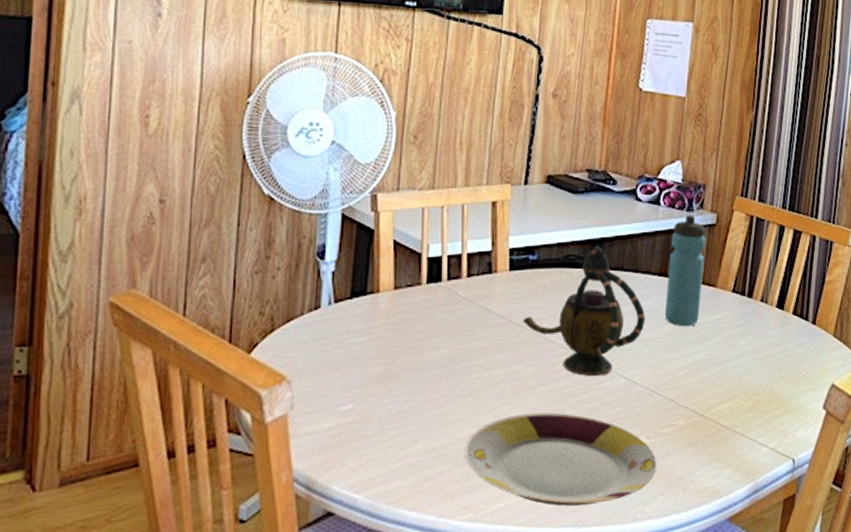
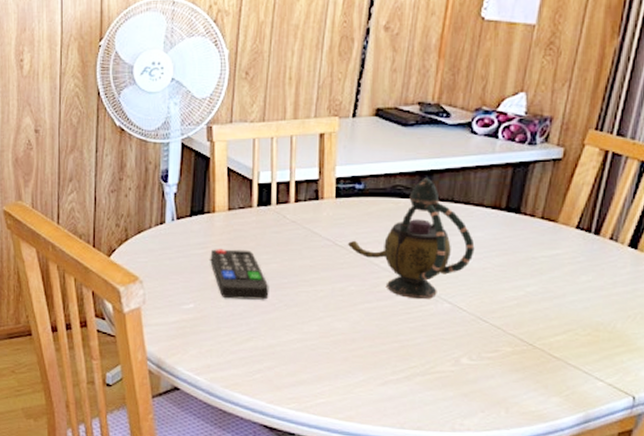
remote control: none [373,334,440,394] -> present [210,249,269,300]
plate: present [465,412,656,506] -> none [291,326,479,411]
water bottle: present [664,215,706,327] -> none [496,149,549,260]

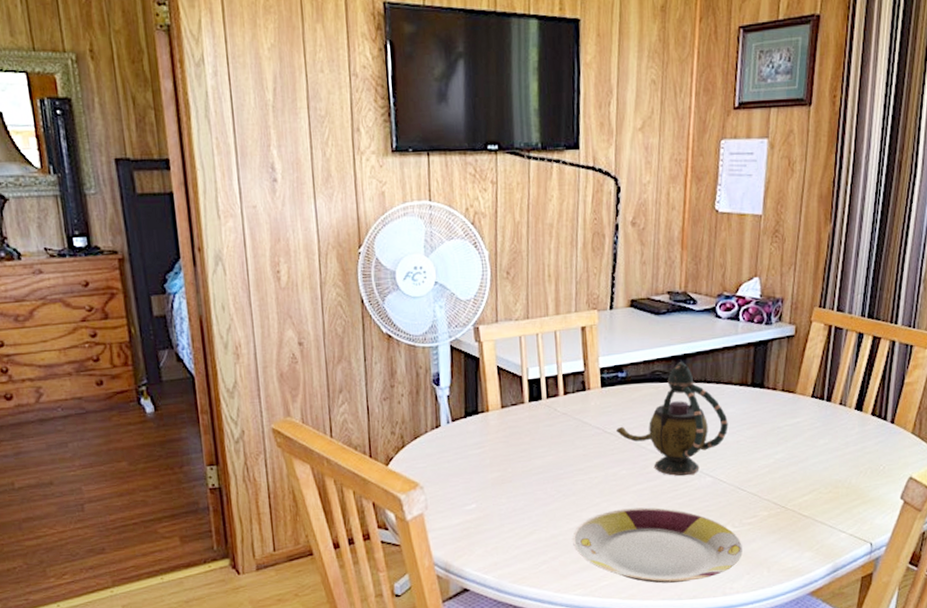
remote control: present [210,249,269,300] -> none [487,445,548,495]
plate: none [291,326,479,411] -> present [572,507,743,584]

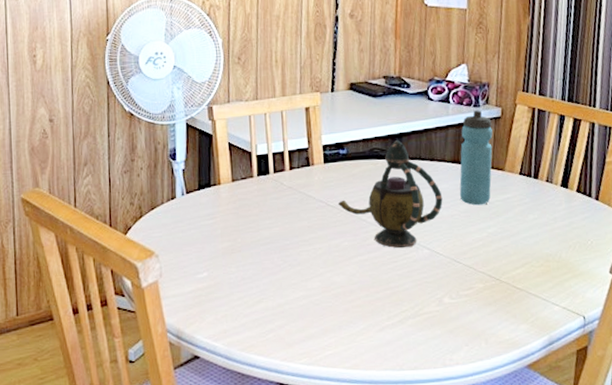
plate: present [572,507,743,584] -> none [298,278,461,354]
water bottle: none [746,328,785,431] -> present [459,110,493,206]

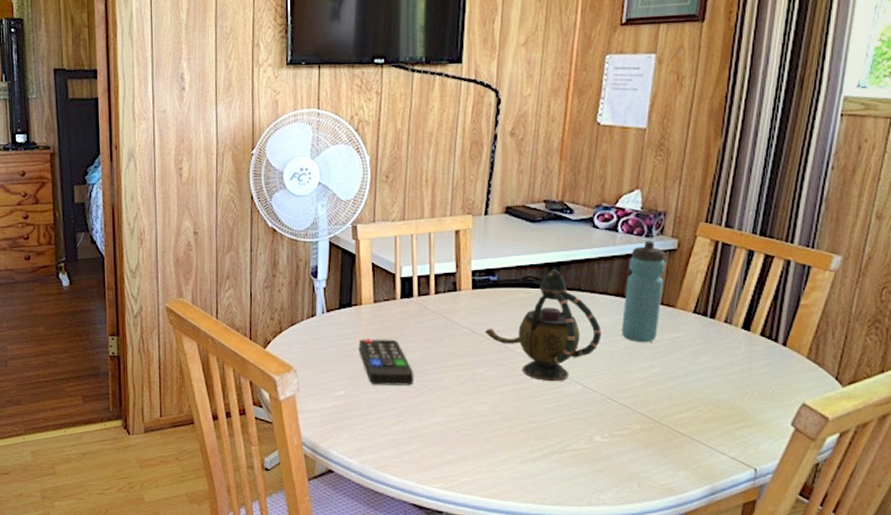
remote control: none [219,216,274,264] -> present [358,339,414,386]

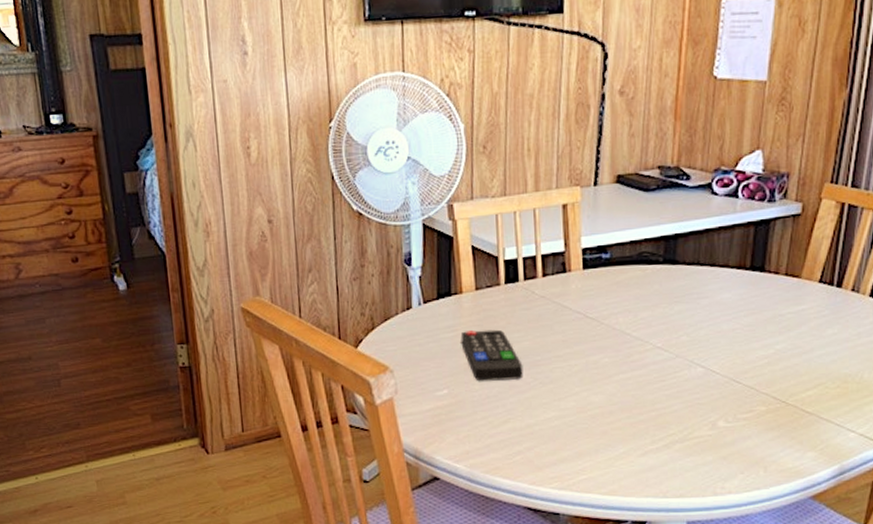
teapot: present [484,268,602,382] -> none [598,241,723,366]
water bottle: present [621,241,665,343] -> none [743,206,789,318]

